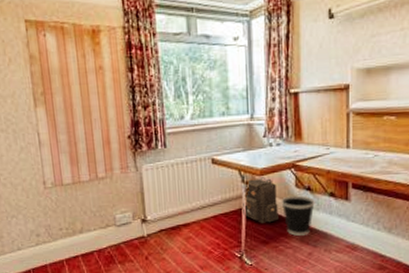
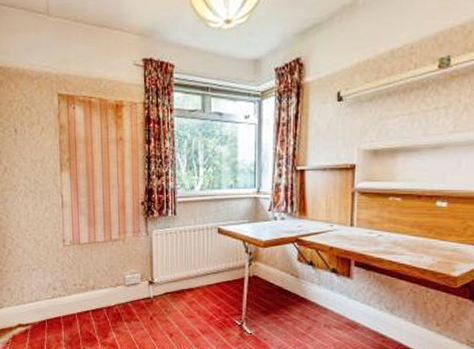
backpack: present [243,177,279,223] -> none [245,249,280,294]
wastebasket: present [281,194,315,236] -> none [283,268,317,309]

